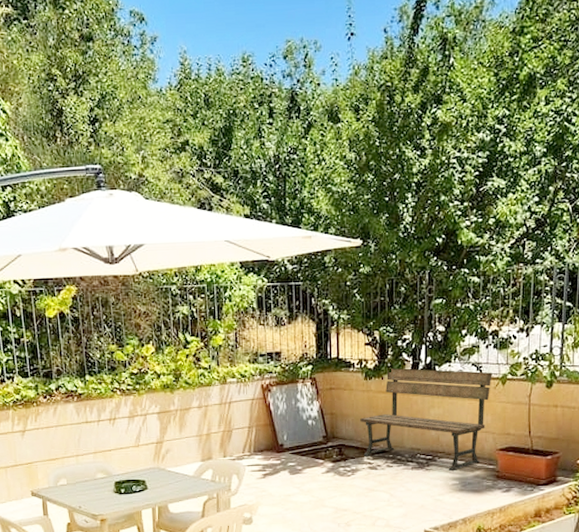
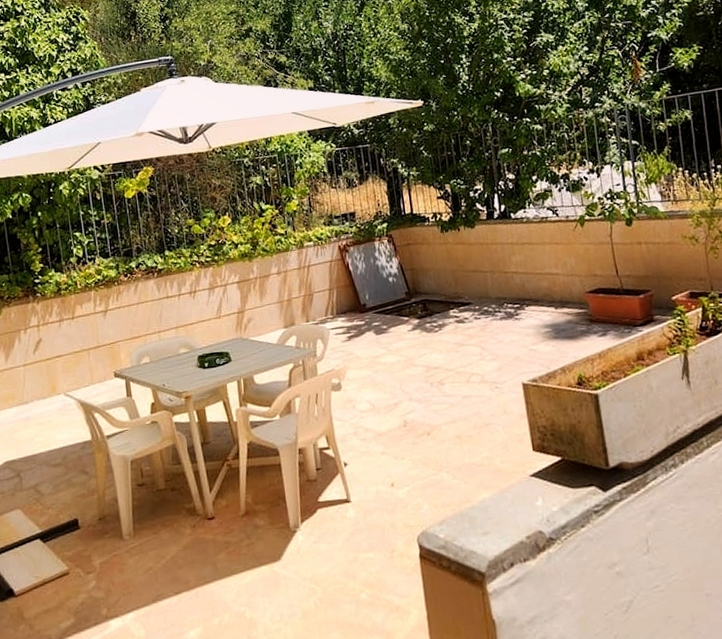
bench: present [360,368,492,471] -> none [441,215,571,318]

